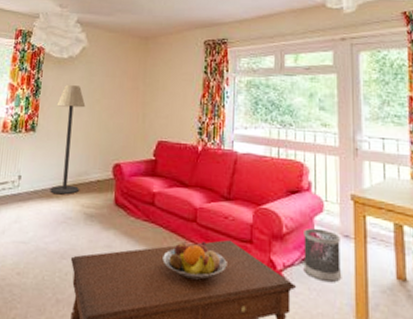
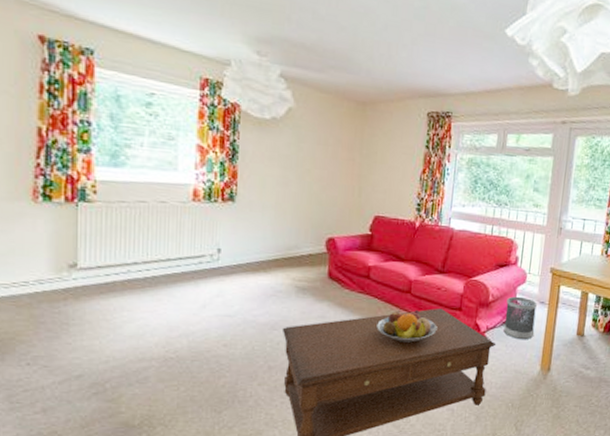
floor lamp: present [50,85,86,195] -> none [256,151,294,269]

